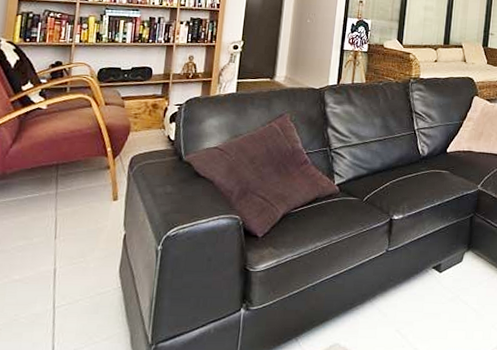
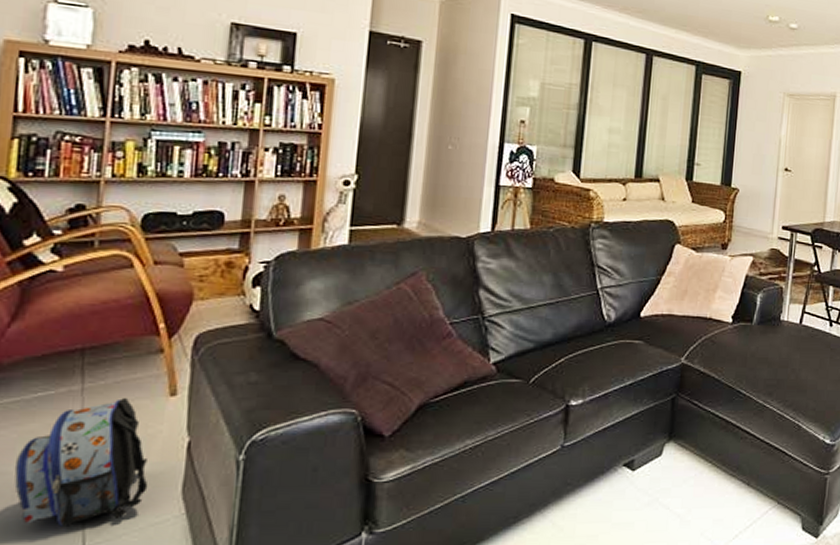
backpack: none [11,201,97,293] -> present [14,398,149,528]

